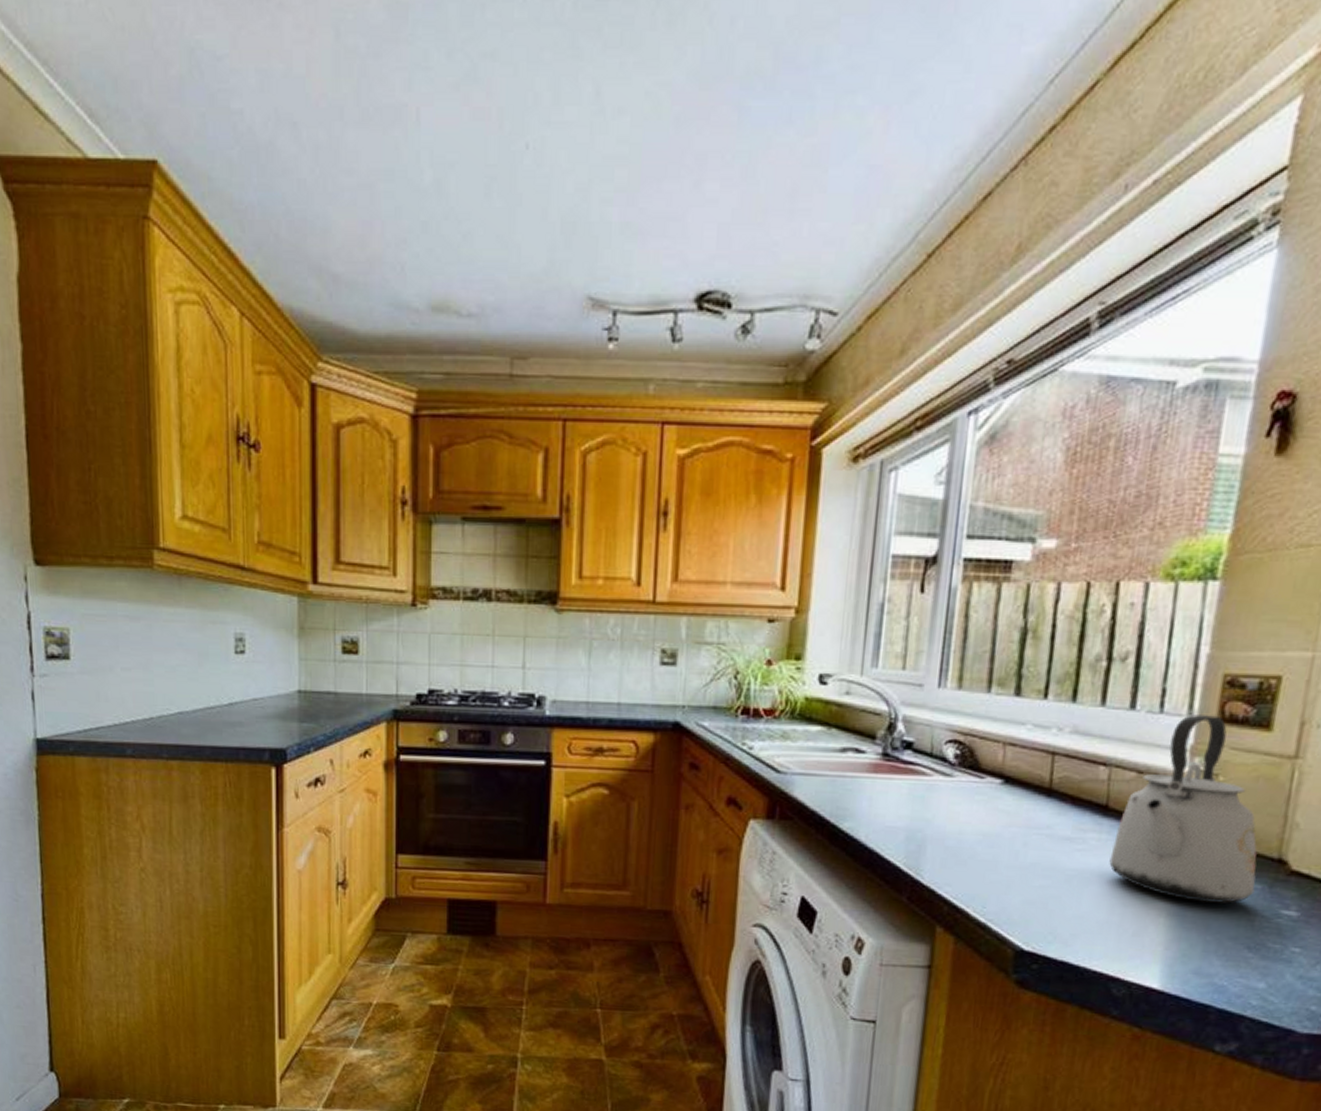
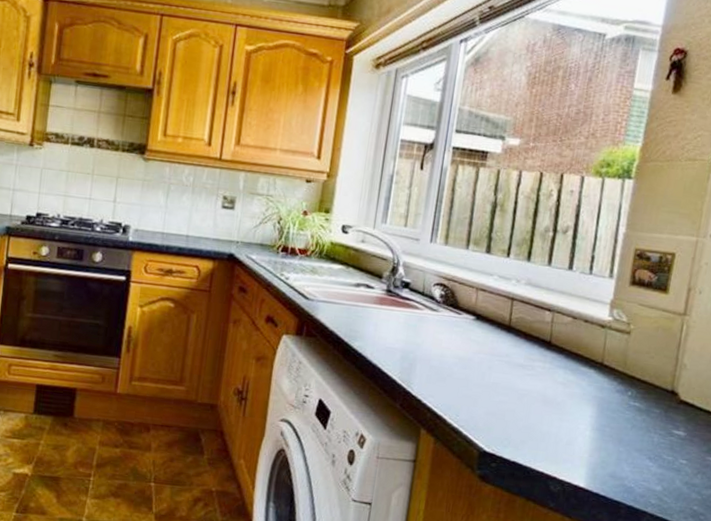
kettle: present [1109,714,1257,903] -> none [550,277,657,423]

